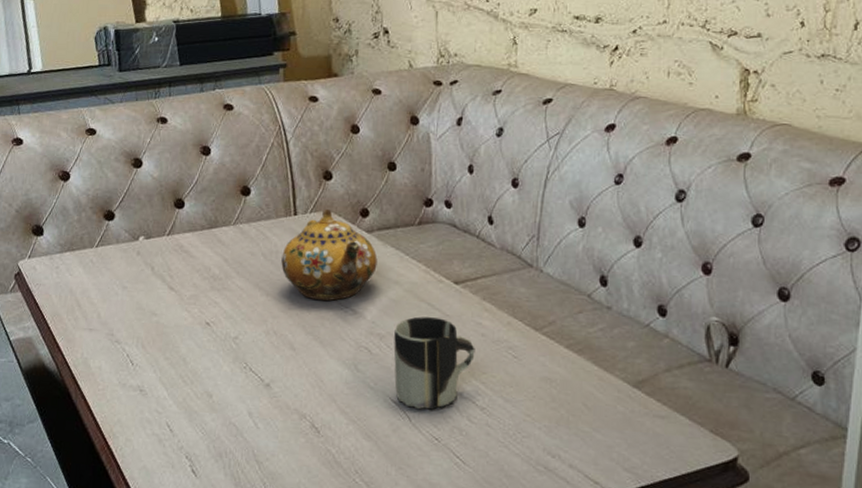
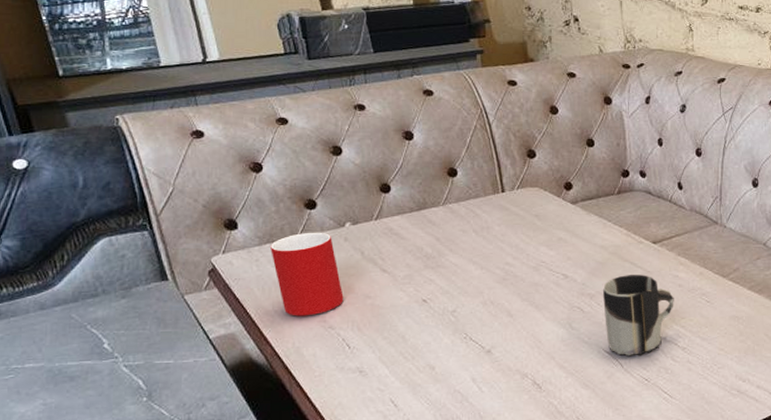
cup: none [70,243,132,328] -> present [271,232,344,317]
teapot: present [281,209,378,301] -> none [493,185,583,269]

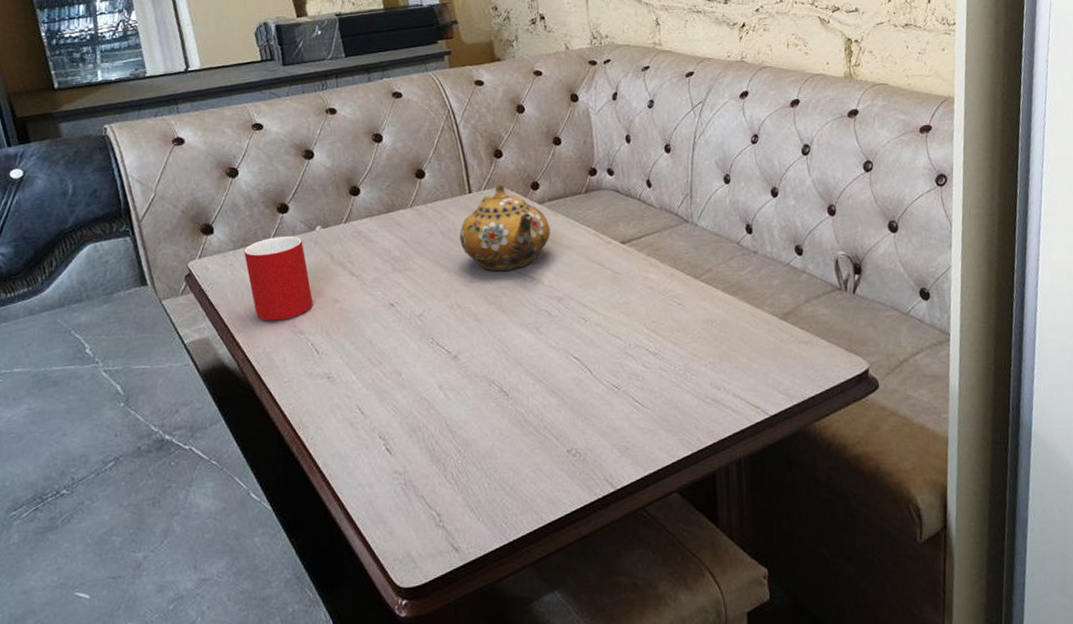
teapot: none [493,185,583,269] -> present [460,185,550,272]
cup: present [603,275,674,357] -> none [571,276,645,363]

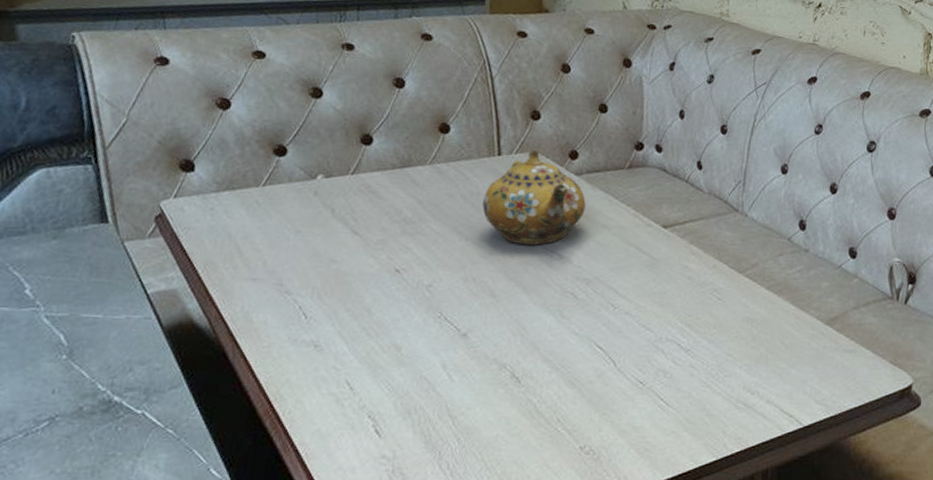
cup: present [244,236,313,321] -> none [229,181,306,277]

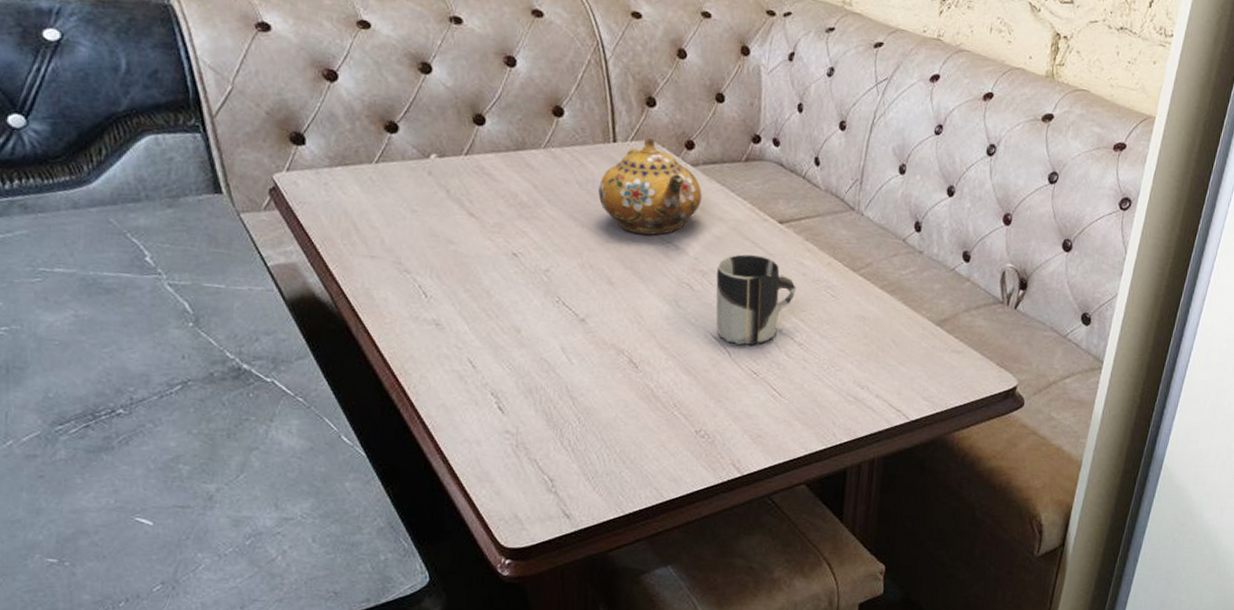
cup: none [600,260,682,354] -> present [715,254,796,346]

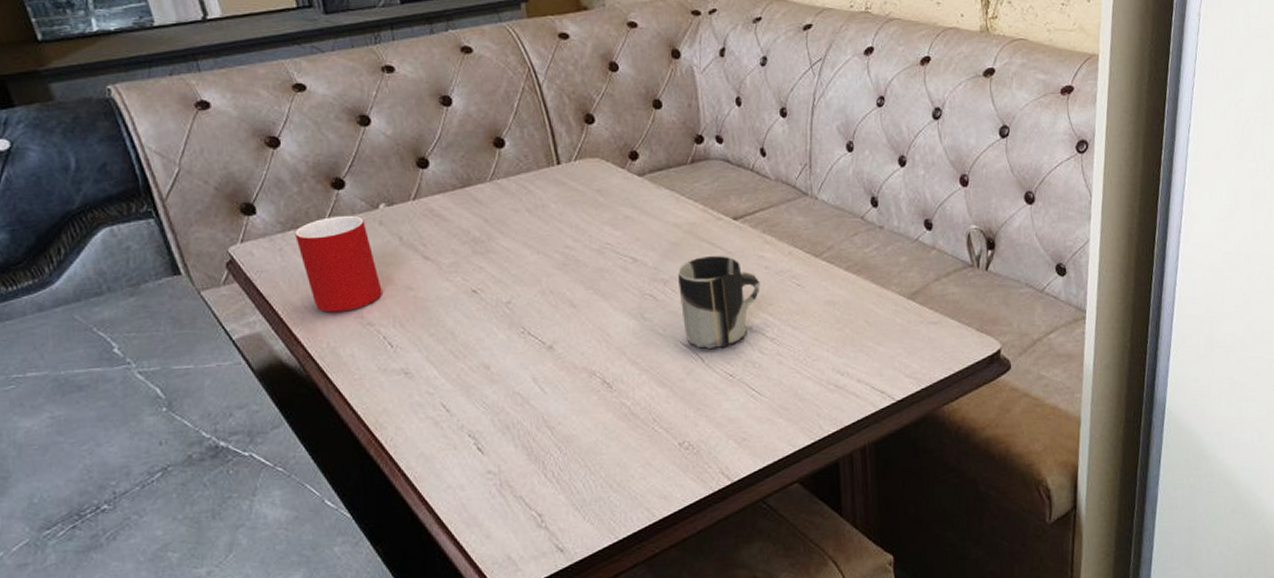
cup: none [342,159,423,255] -> present [295,215,382,313]
teapot: present [598,138,702,235] -> none [549,155,653,253]

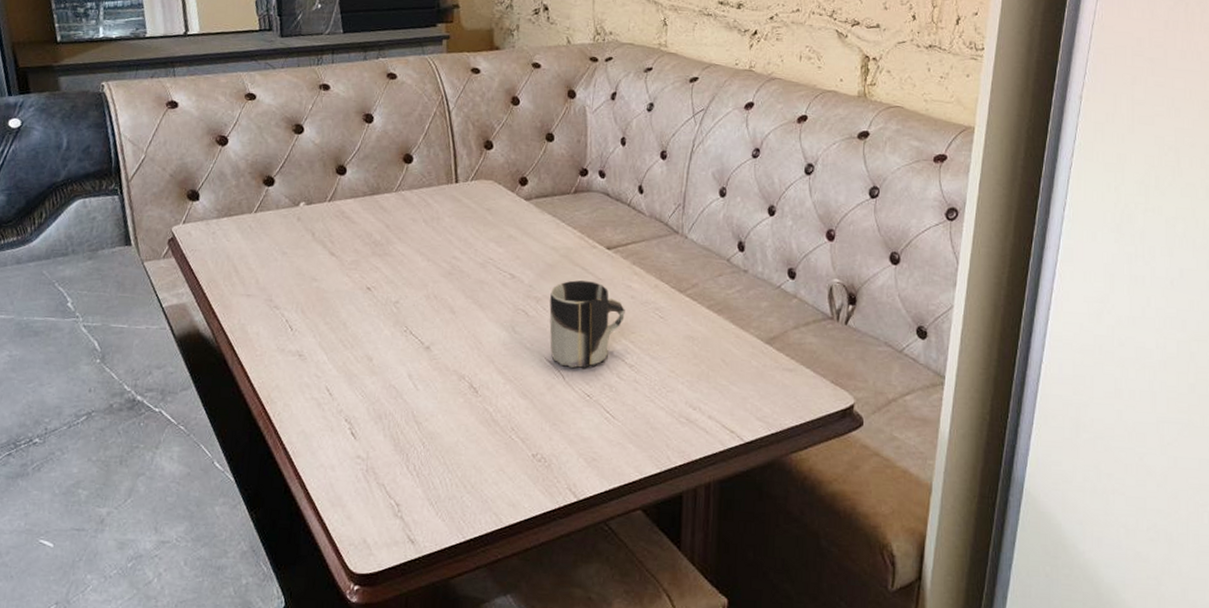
cup: present [295,215,382,313] -> none [227,209,291,294]

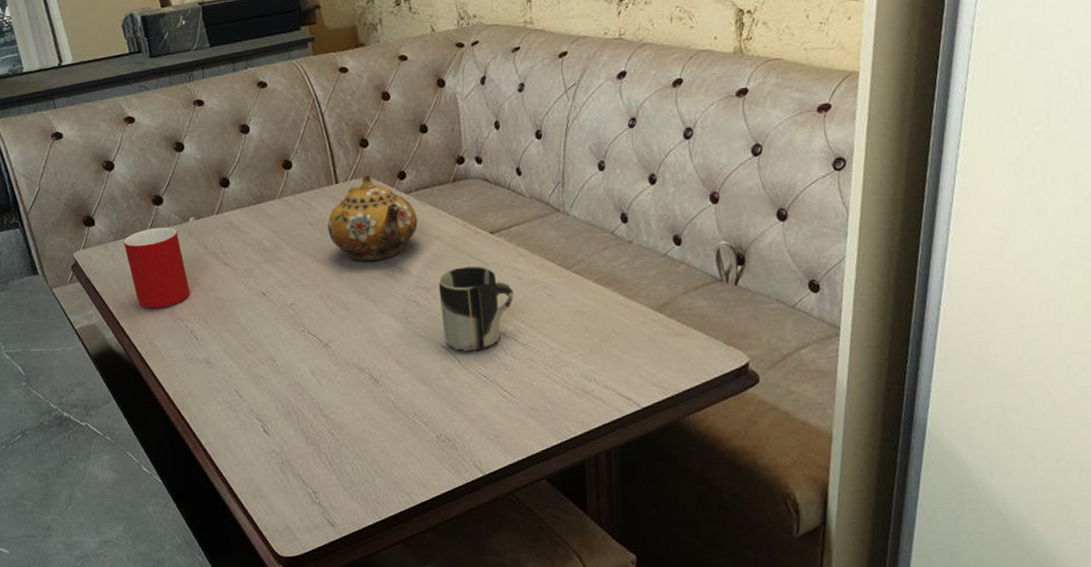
cup: none [227,209,291,294] -> present [124,227,190,309]
teapot: none [442,177,535,266] -> present [328,175,418,262]

